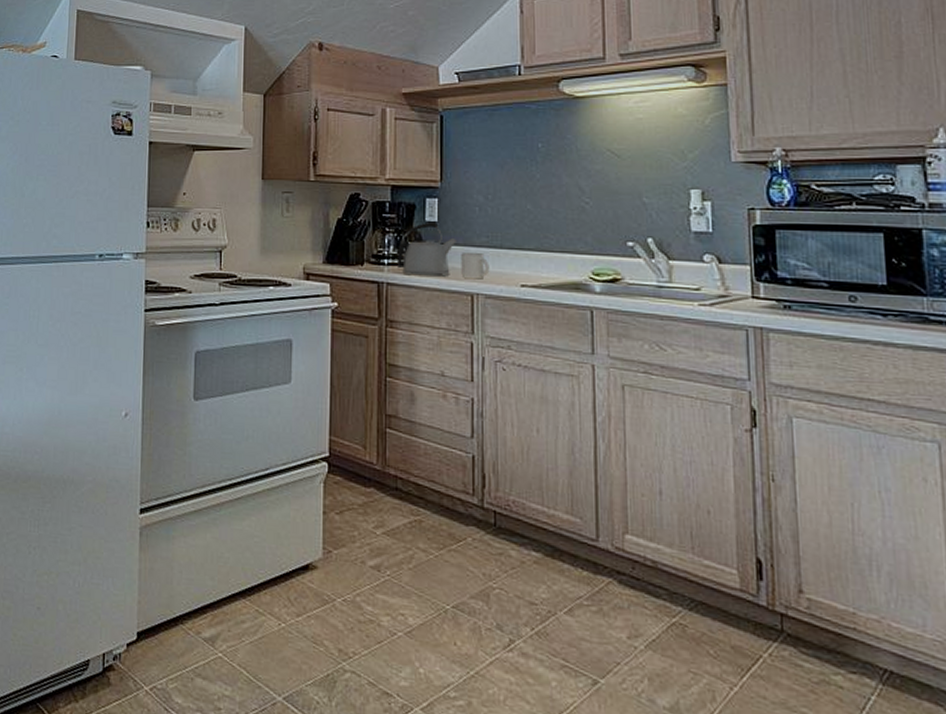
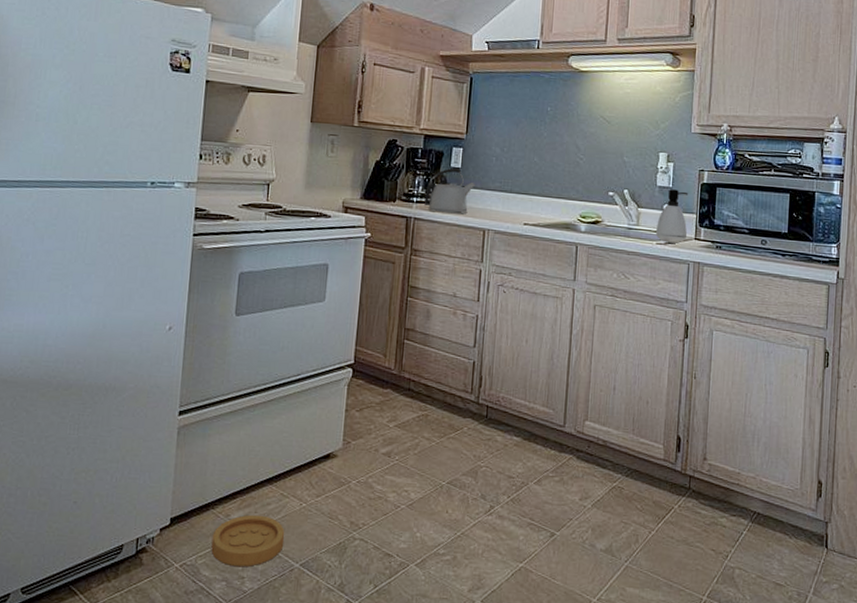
pet bowl: none [182,633,264,696] -> present [211,514,285,567]
mug: present [461,253,490,280] -> none [477,195,500,218]
soap dispenser: none [696,235,740,304] -> present [656,189,689,244]

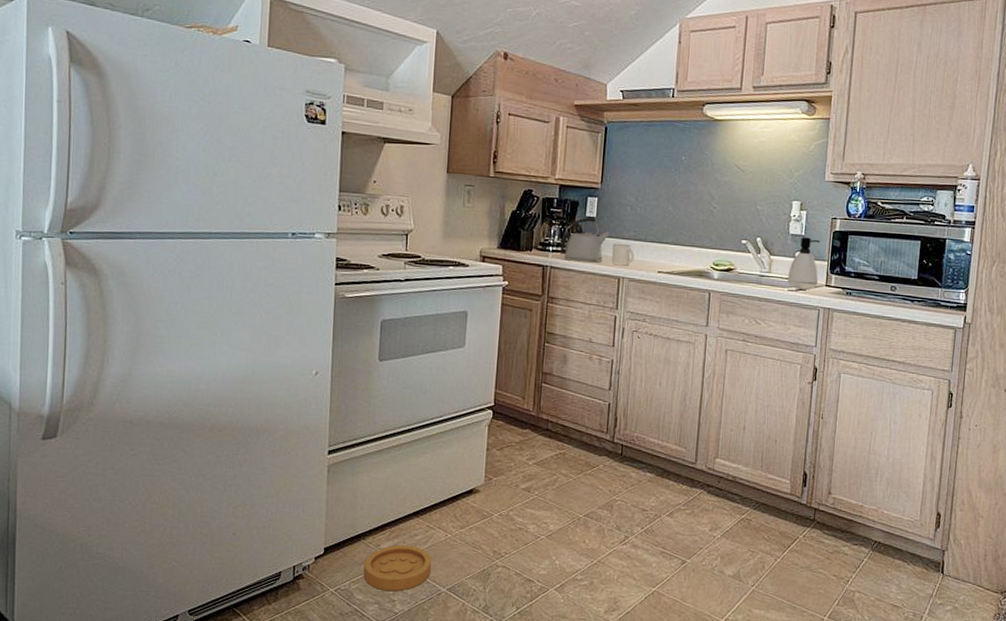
mug: none [477,195,500,218] -> present [612,244,635,266]

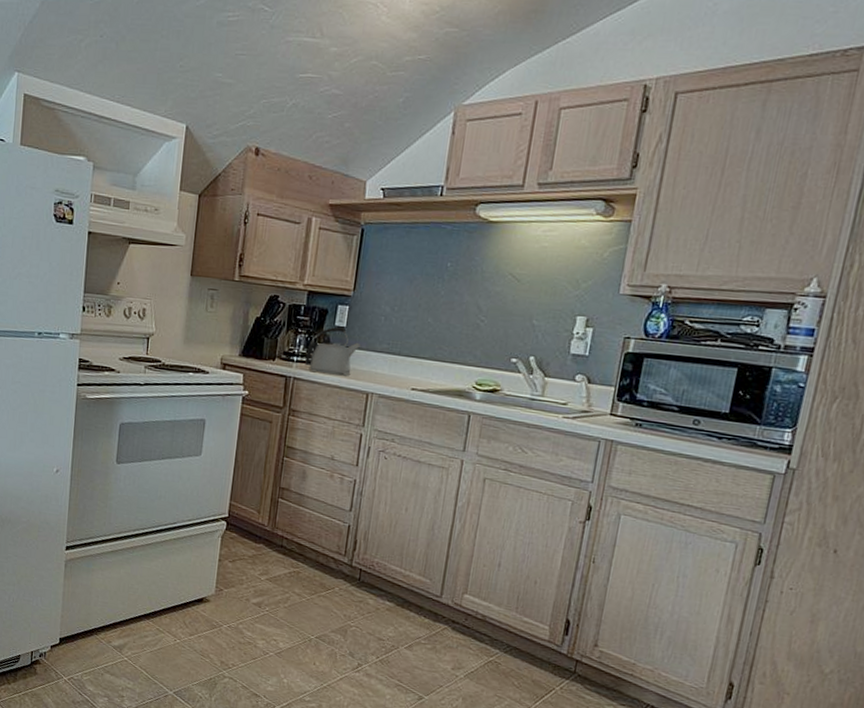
pet bowl: present [363,544,432,592] -> none [95,643,161,688]
mug: present [612,244,635,266] -> none [360,356,387,381]
soap dispenser: present [787,237,821,290] -> none [563,357,608,418]

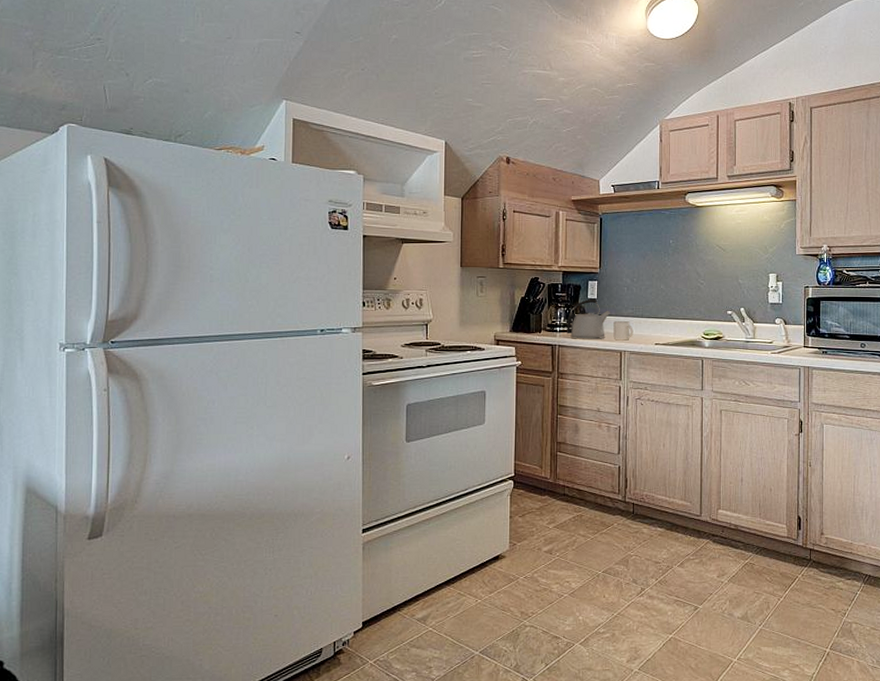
mug: none [360,356,387,381] -> present [613,321,634,341]

